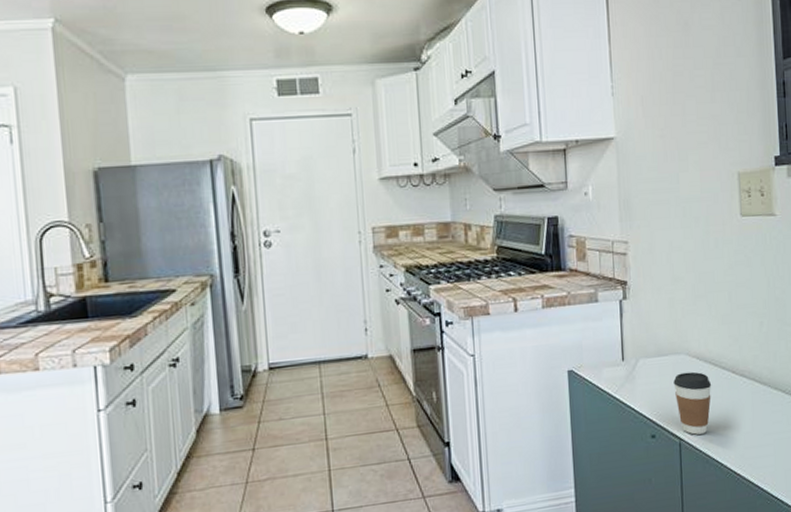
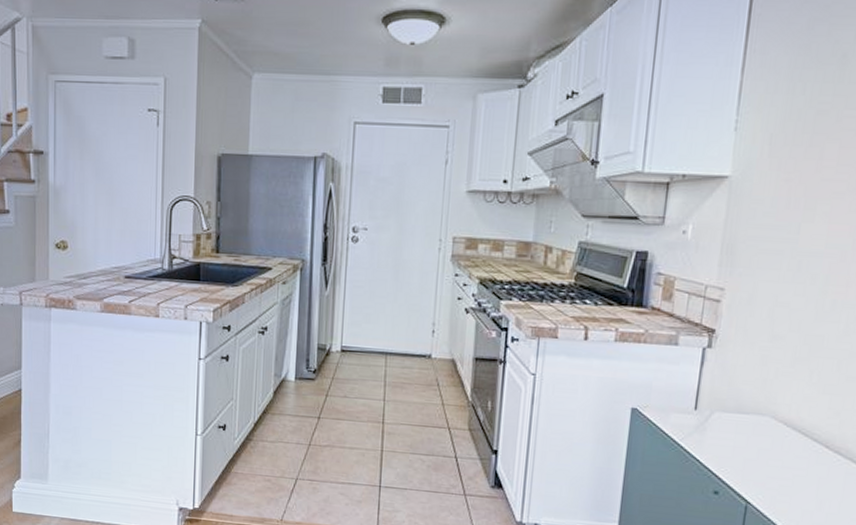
coffee cup: present [673,371,712,435] -> none [750,435,797,503]

